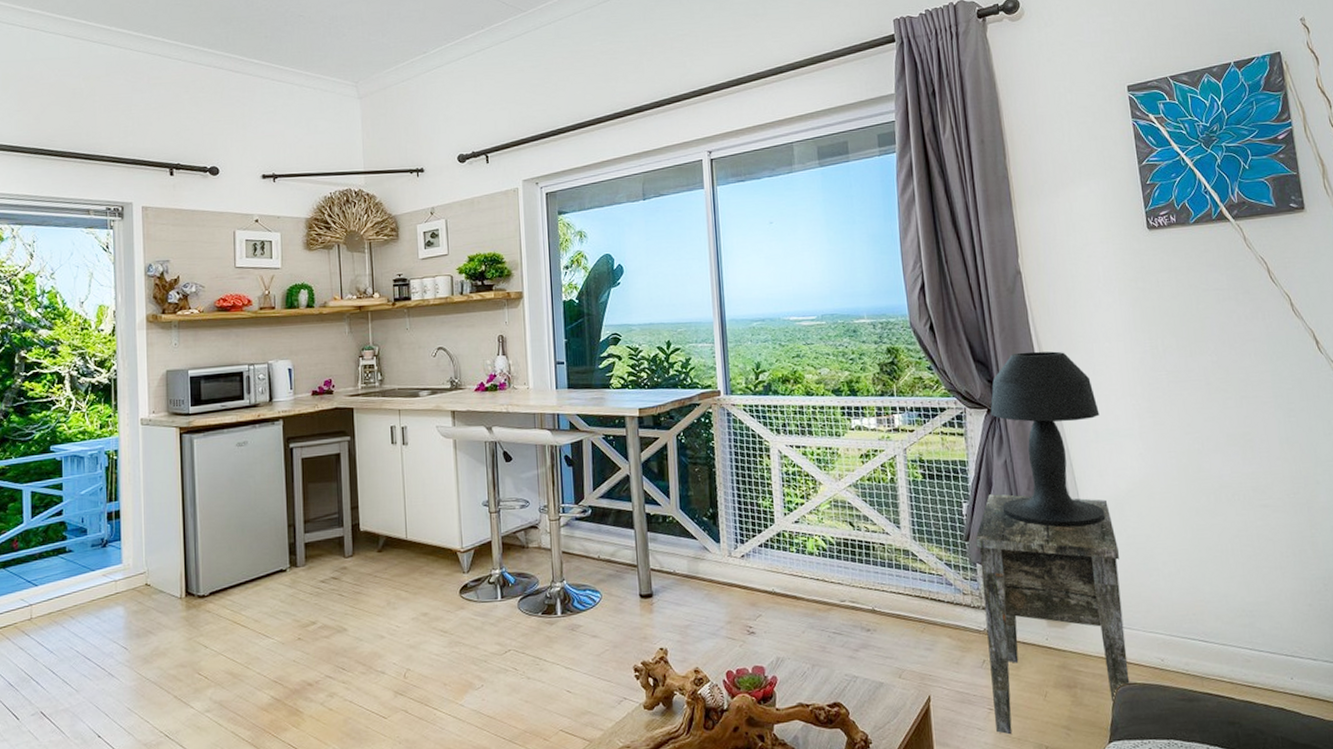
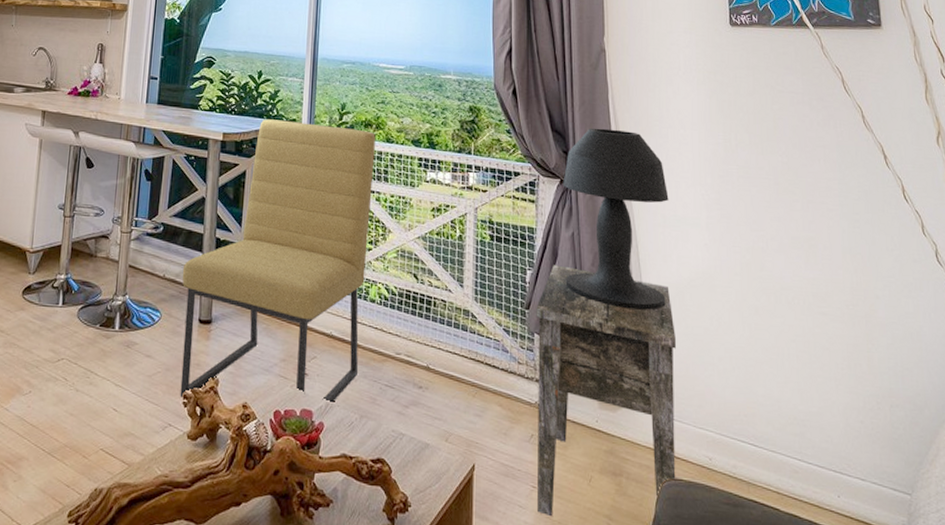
chair: none [616,386,805,672] -> present [180,119,375,402]

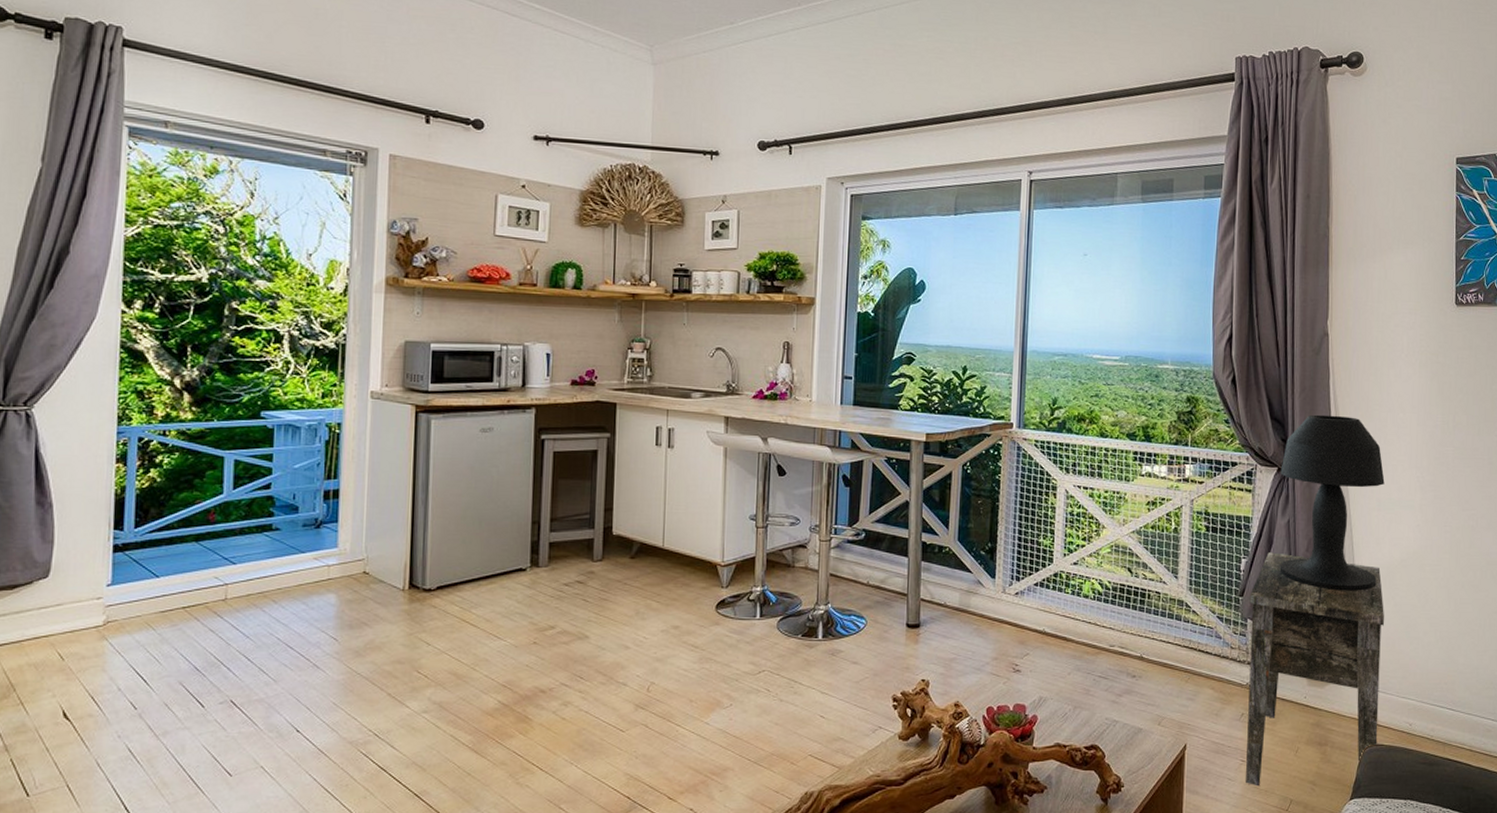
chair: present [180,119,375,402] -> none [887,417,1089,702]

